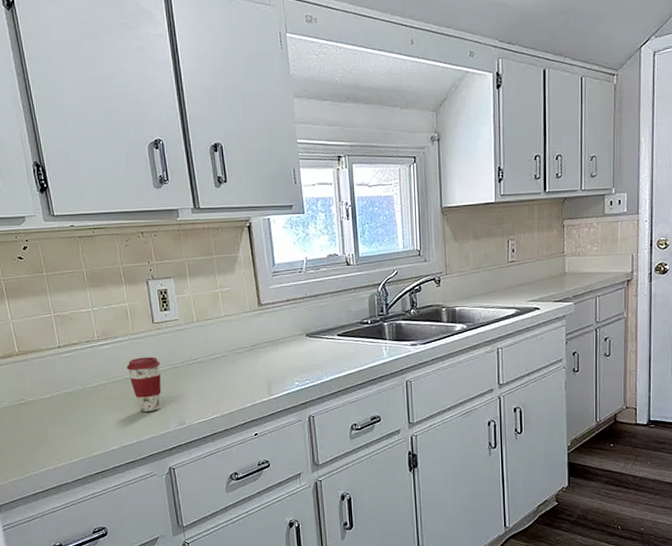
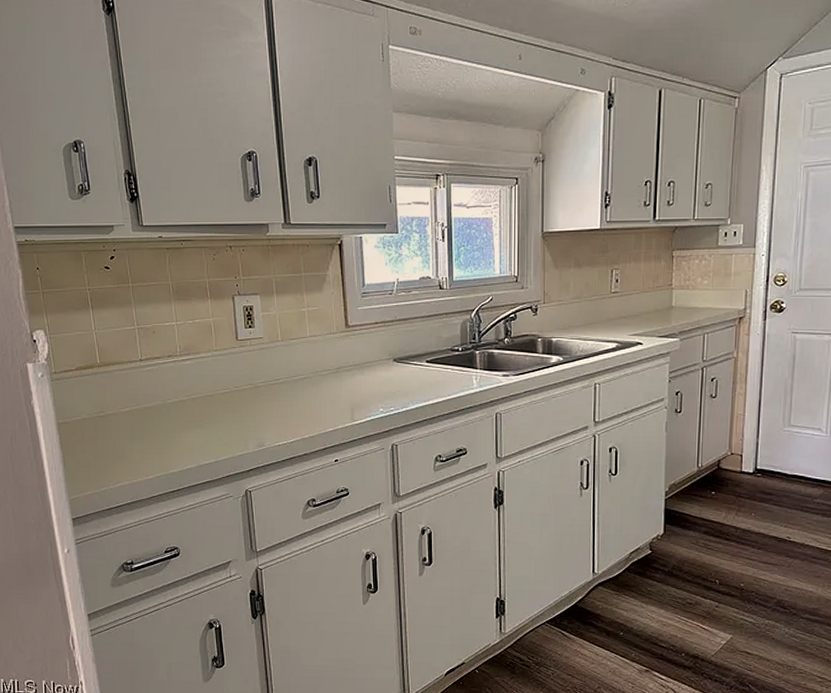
coffee cup: present [126,357,161,412] -> none [207,375,243,431]

